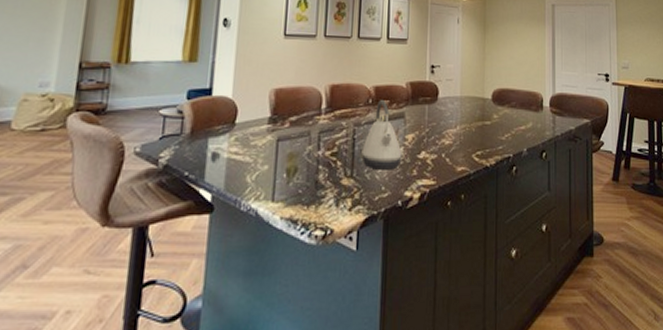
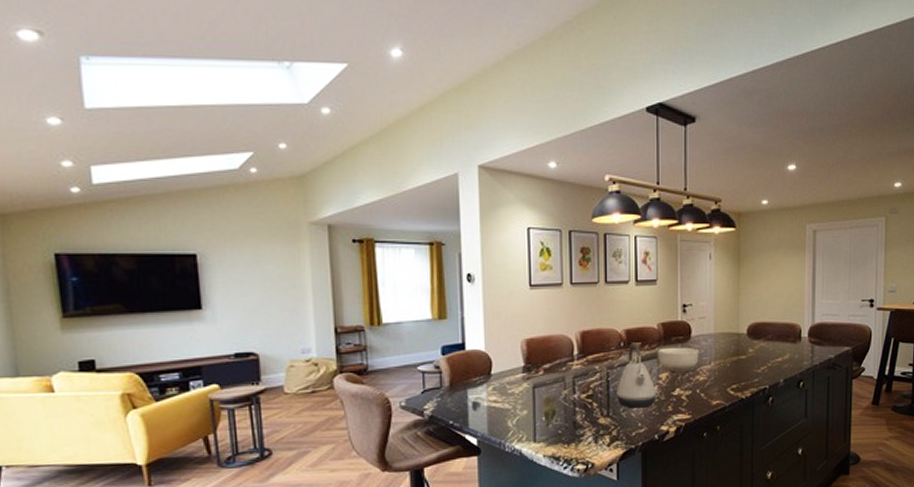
bowl: none [405,107,445,135] -> present [658,347,699,373]

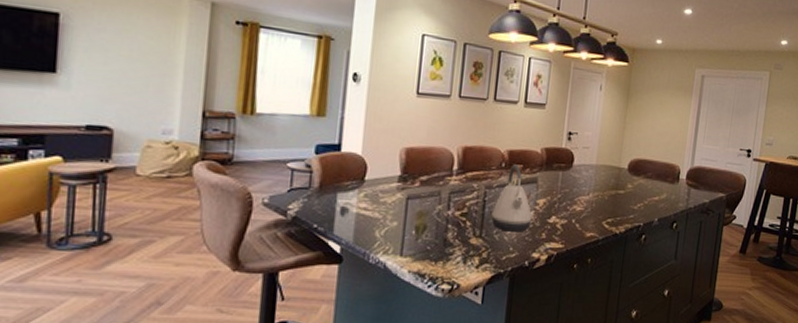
bowl: present [658,347,699,373] -> none [538,173,579,201]

